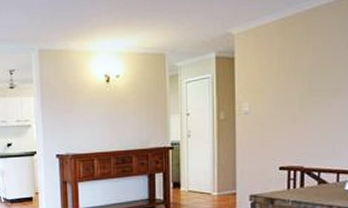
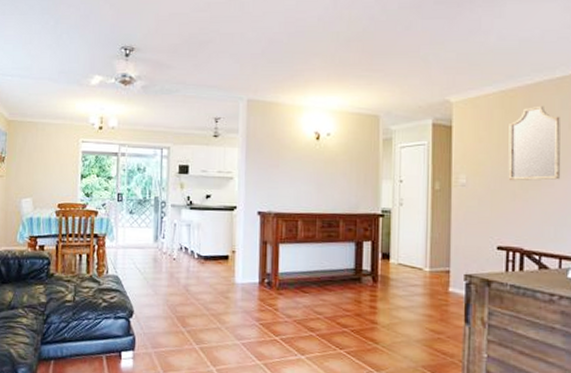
home mirror: none [289,29,339,105] -> present [508,105,561,181]

